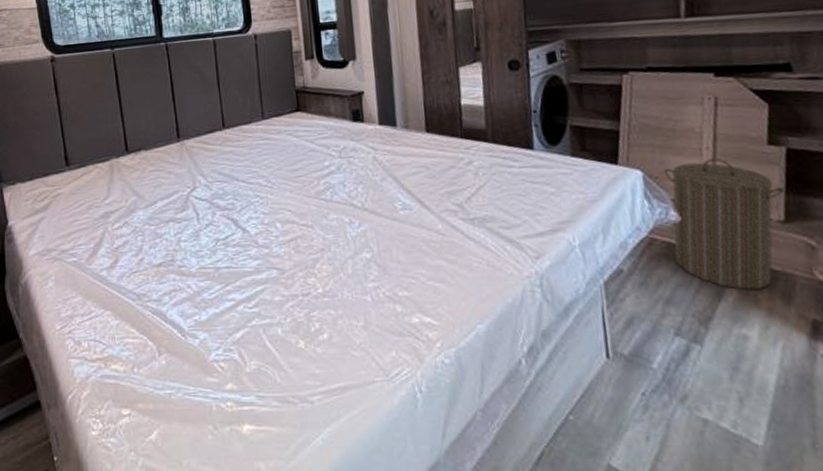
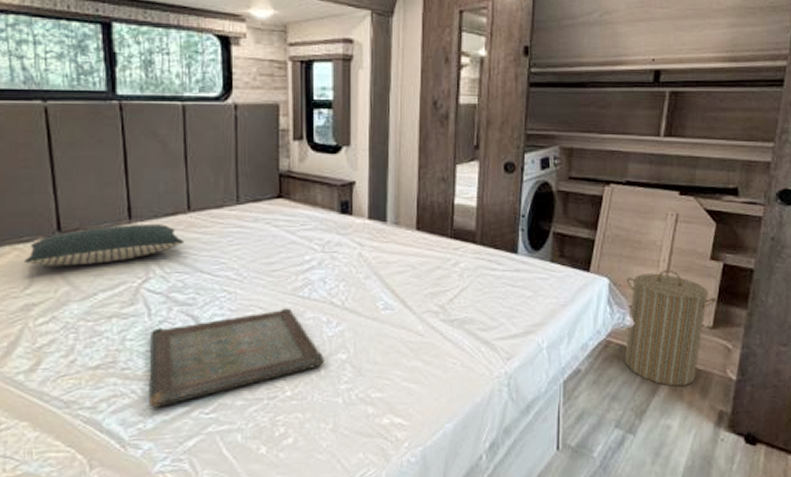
pillow: none [103,141,222,181] -> present [24,224,184,267]
serving tray: none [199,210,350,301] -> present [147,308,324,408]

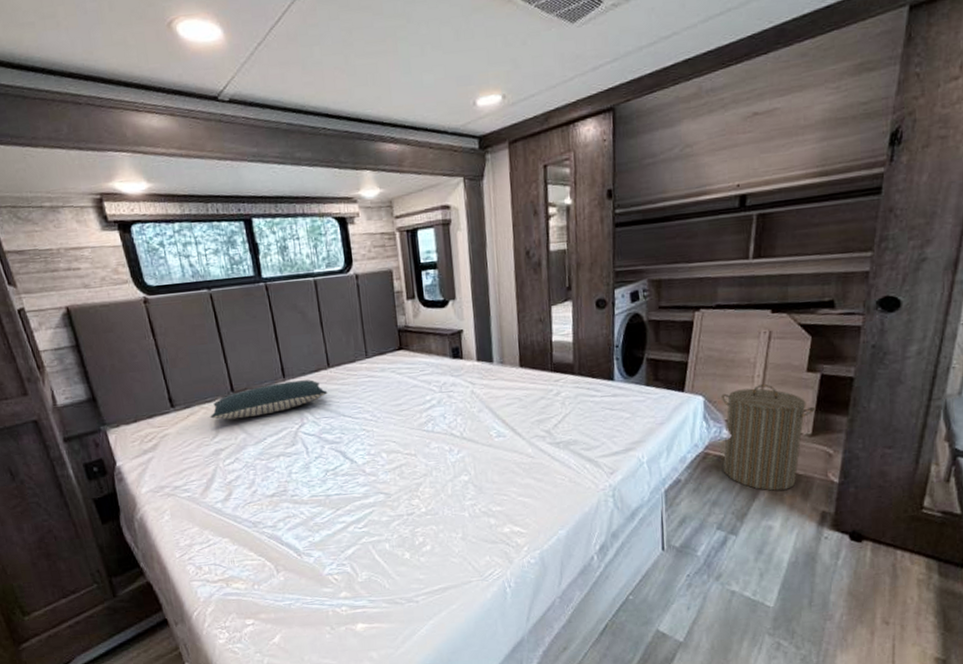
serving tray: present [147,308,324,408] -> none [309,440,450,525]

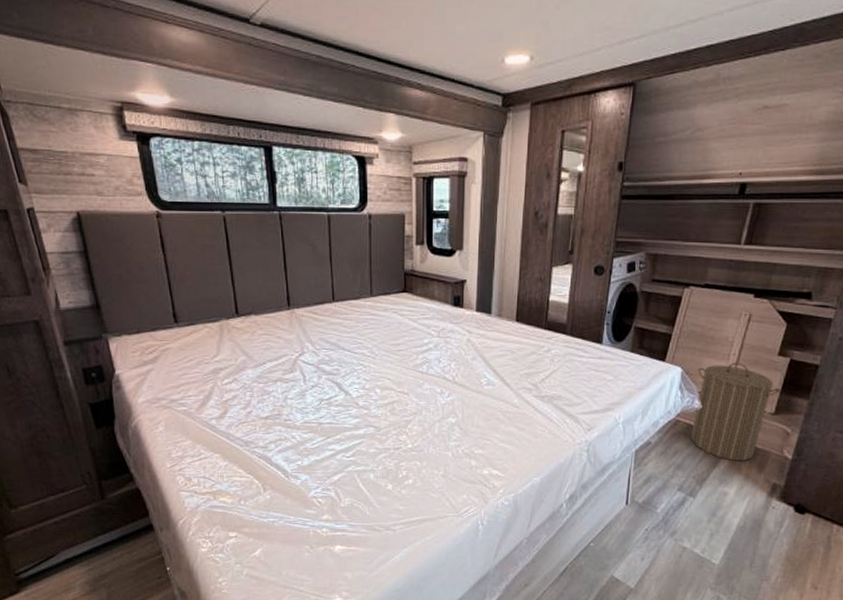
pillow: present [210,380,328,420] -> none [212,311,330,341]

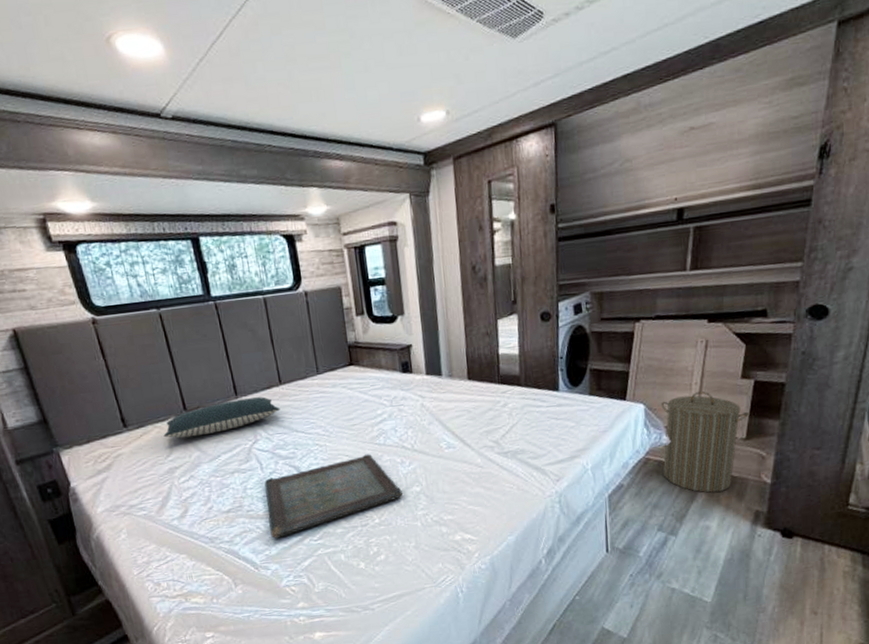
pillow: none [212,311,330,341] -> present [163,397,281,439]
serving tray: none [304,380,438,450] -> present [264,454,402,539]

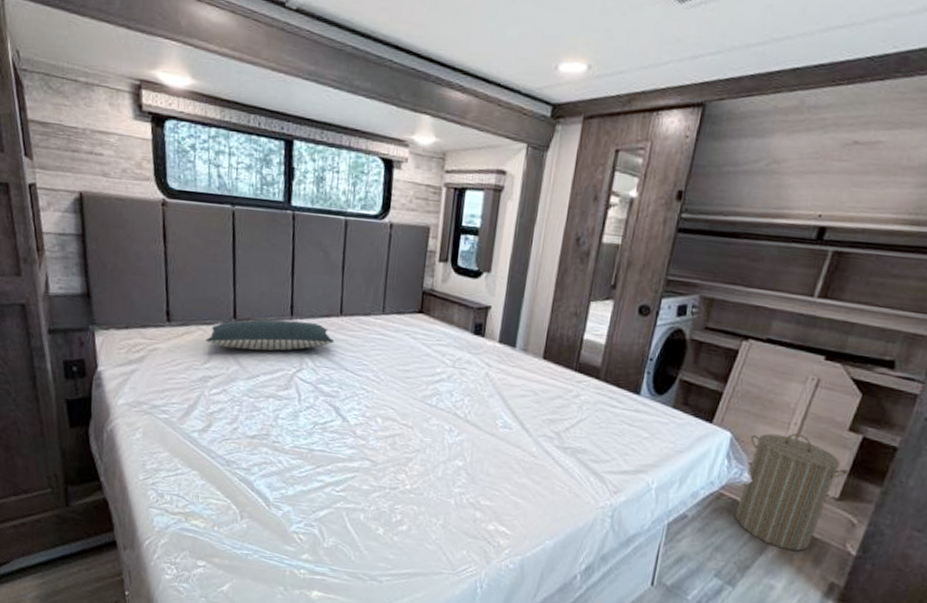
serving tray: present [264,454,402,539] -> none [291,412,443,479]

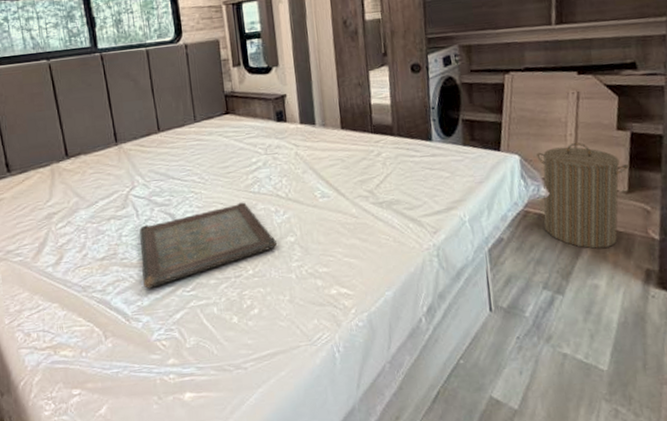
pillow: present [205,319,335,351] -> none [44,144,158,184]
serving tray: none [291,412,443,479] -> present [139,202,277,289]

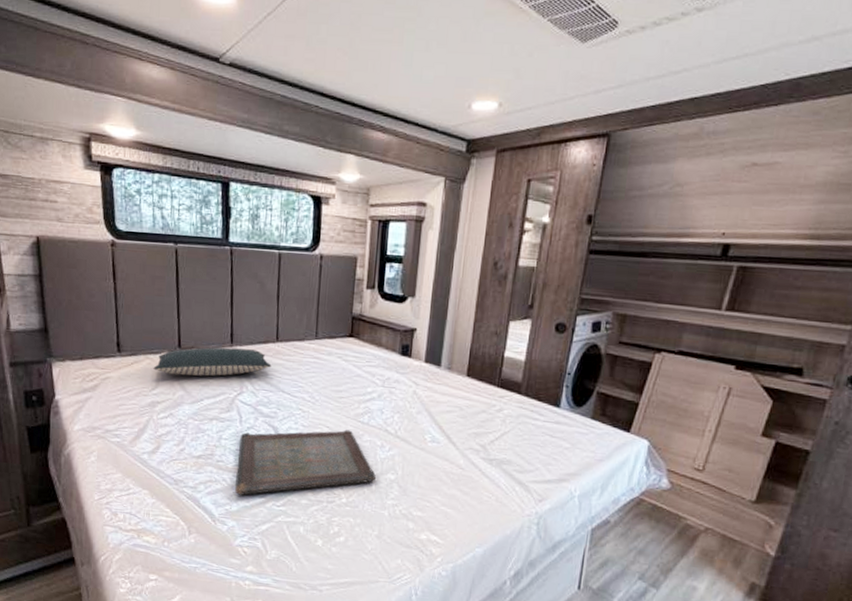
pillow: none [44,144,158,184] -> present [153,347,272,377]
laundry hamper: present [537,143,630,249] -> none [655,440,764,553]

